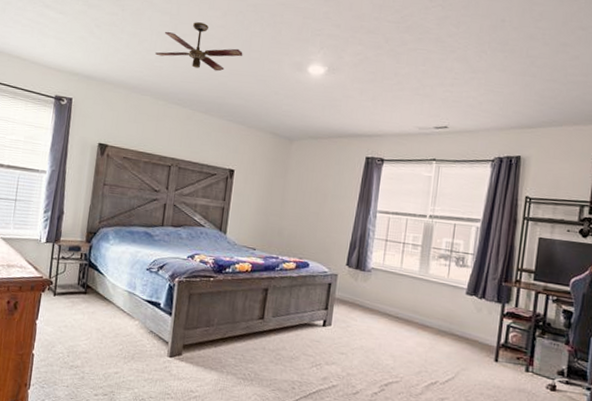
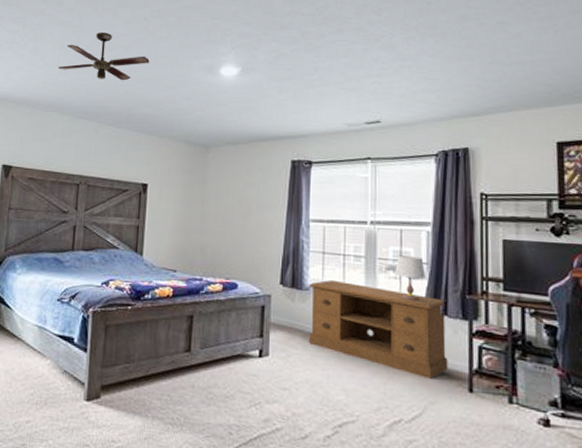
tv stand: none [367,263,486,350] -> present [309,279,448,379]
table lamp: none [445,246,471,285] -> present [395,255,426,301]

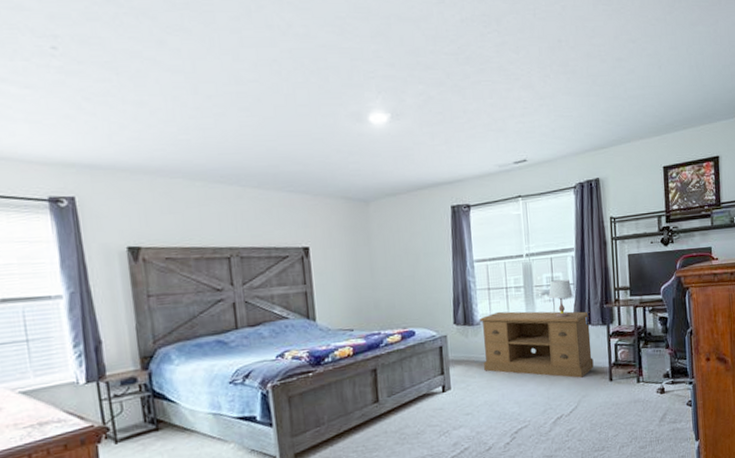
ceiling fan: present [58,32,150,81] -> none [176,79,289,136]

